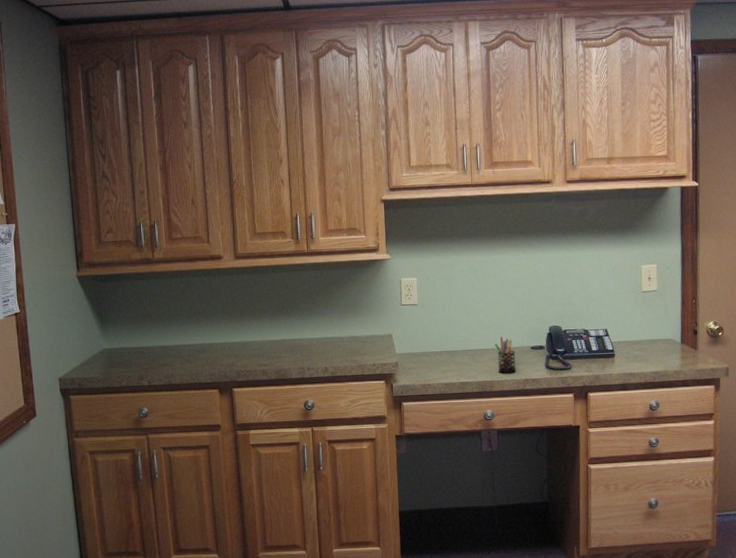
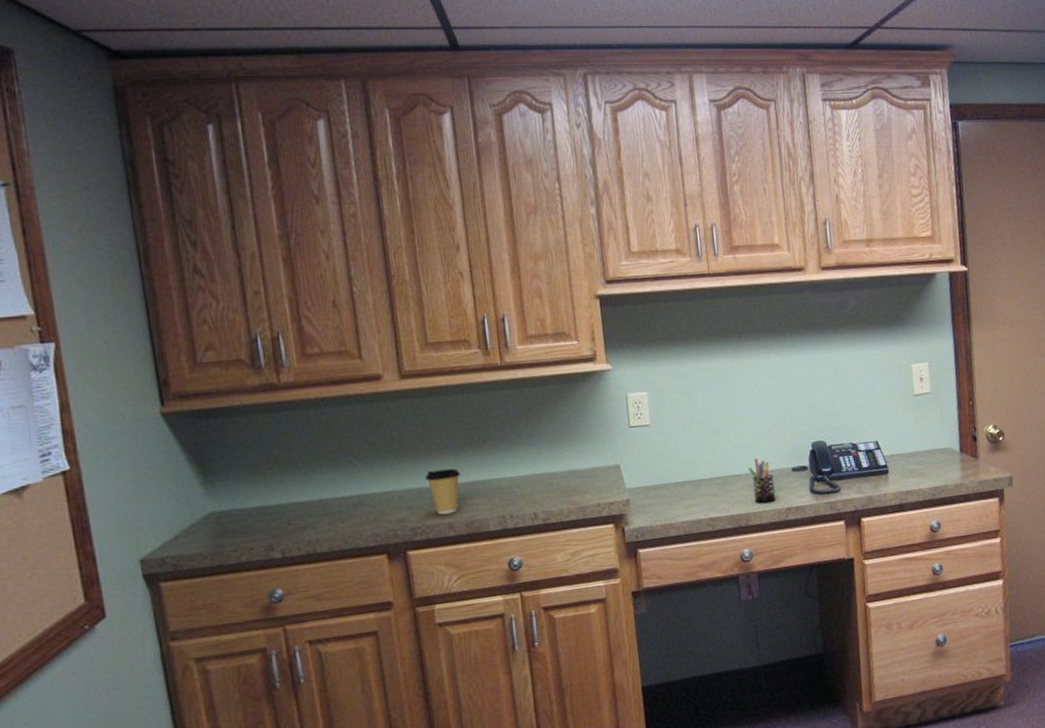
coffee cup: none [249,329,274,363] -> present [425,468,461,515]

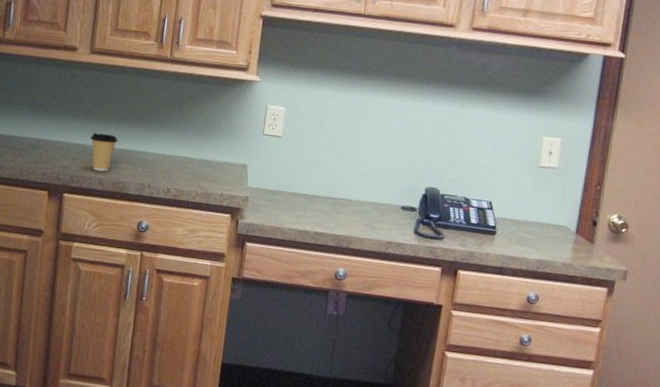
pen holder: present [748,457,776,503] -> none [360,188,383,232]

